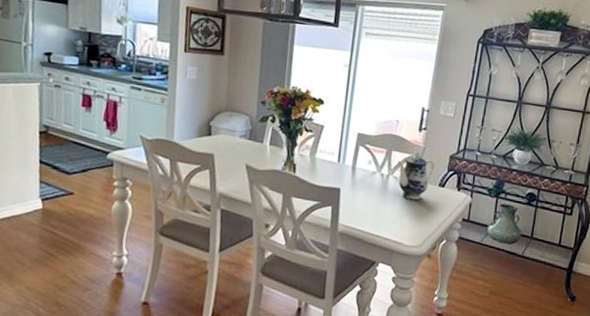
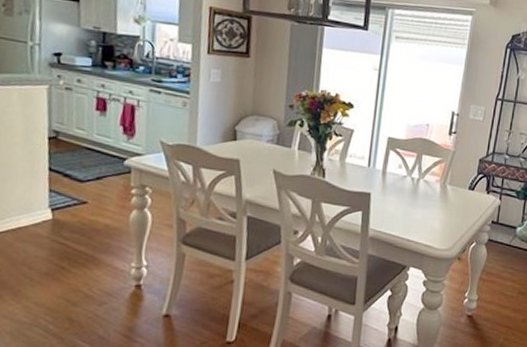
teapot: present [397,151,434,200] -> none [428,155,464,204]

